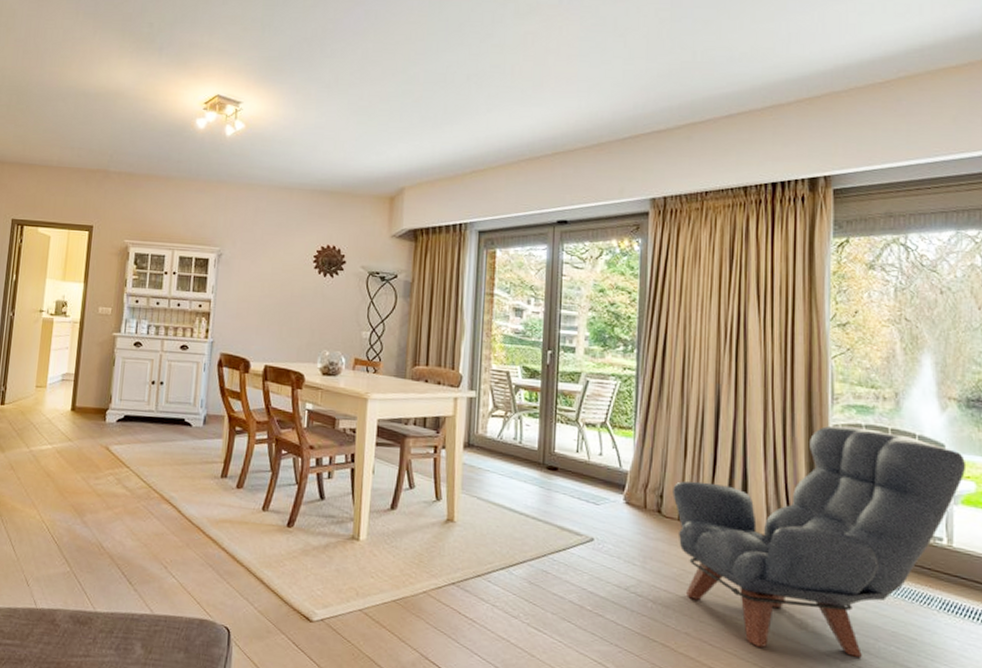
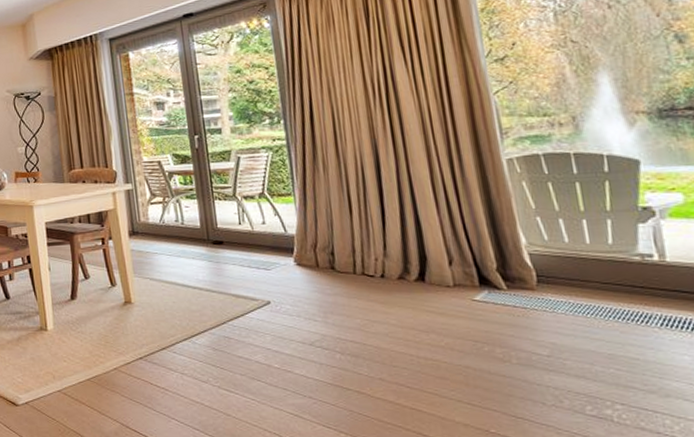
armchair: present [673,425,967,657] -> none [343,156,670,384]

